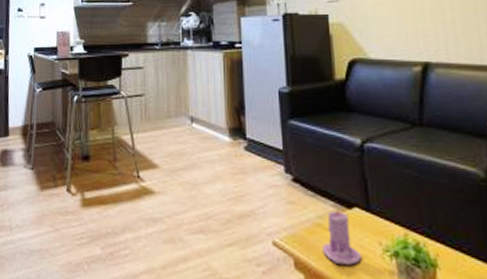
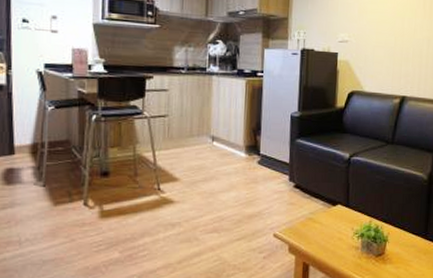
candle: present [322,207,362,265] -> none [311,205,339,246]

